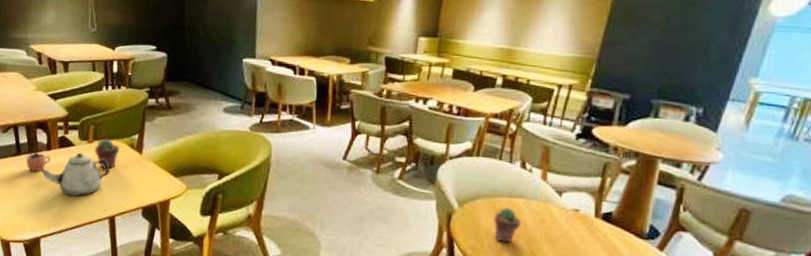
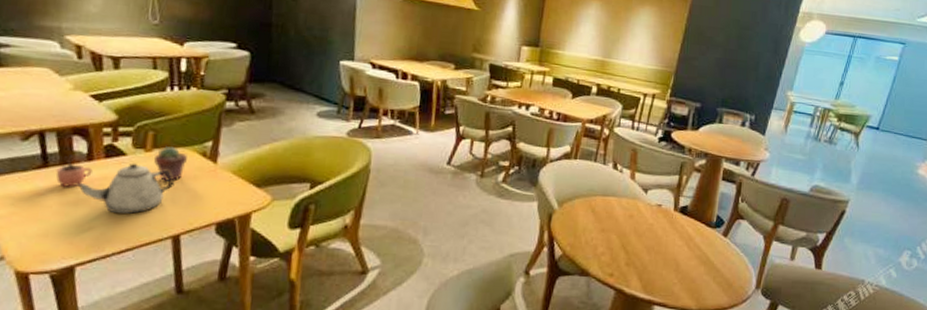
potted succulent: present [493,207,522,243] -> none [589,205,614,239]

